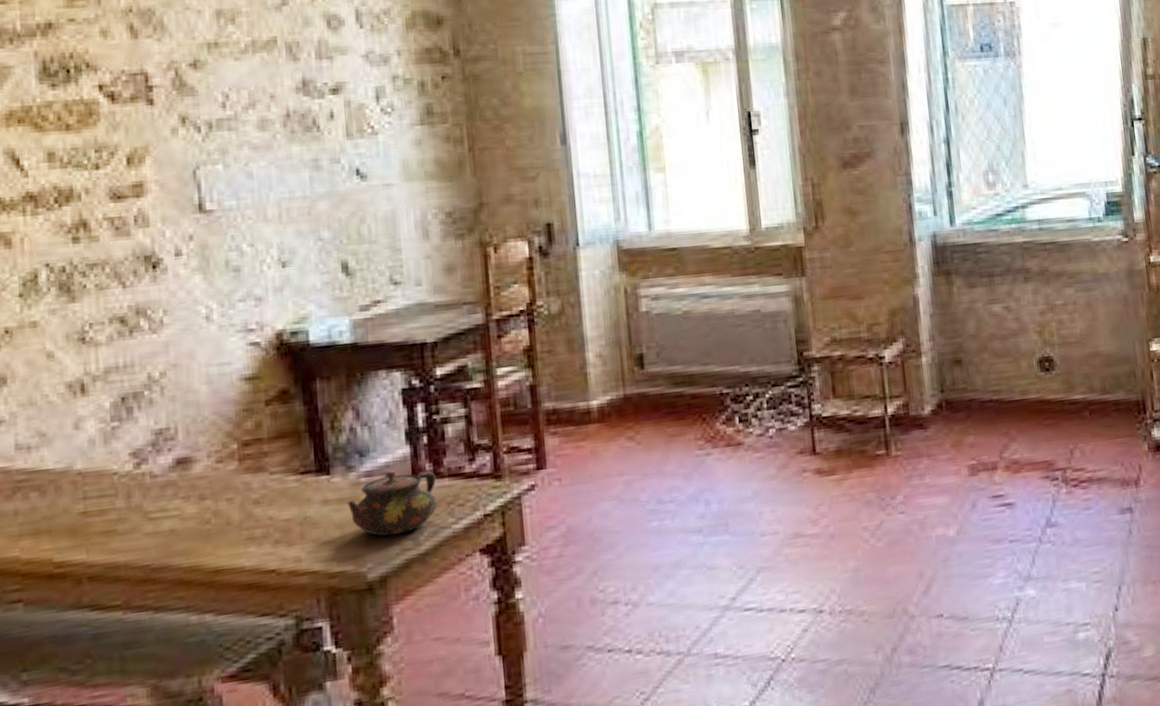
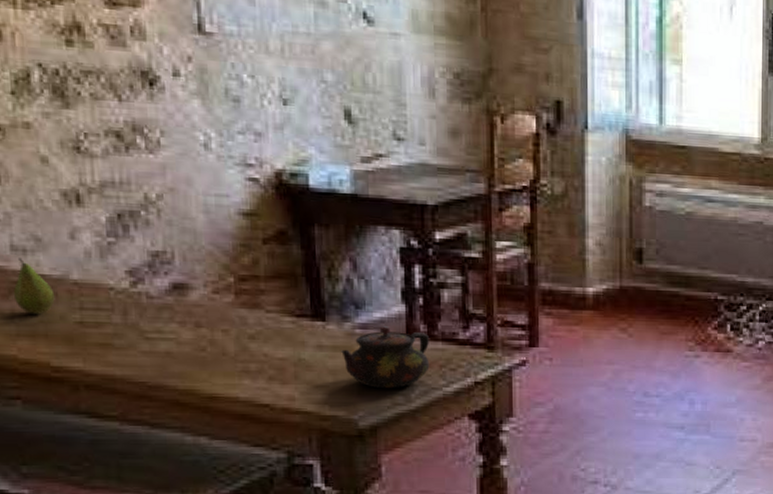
fruit: none [16,456,59,512] -> present [13,258,55,315]

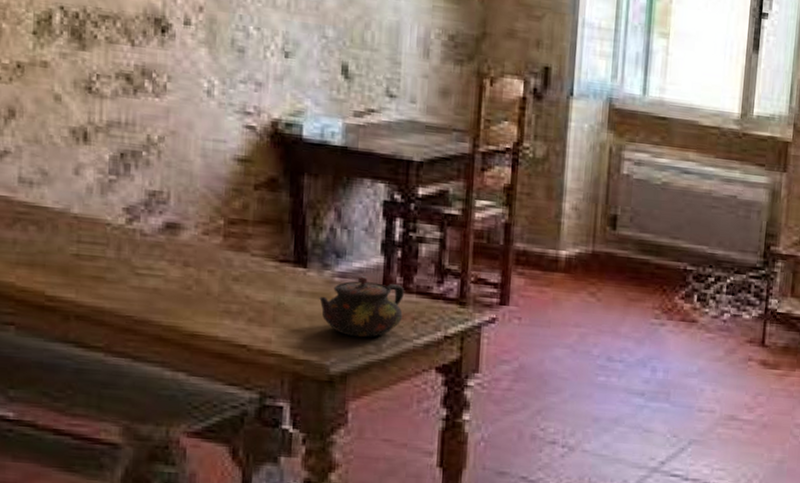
fruit: present [13,258,55,315] -> none [17,189,55,245]

